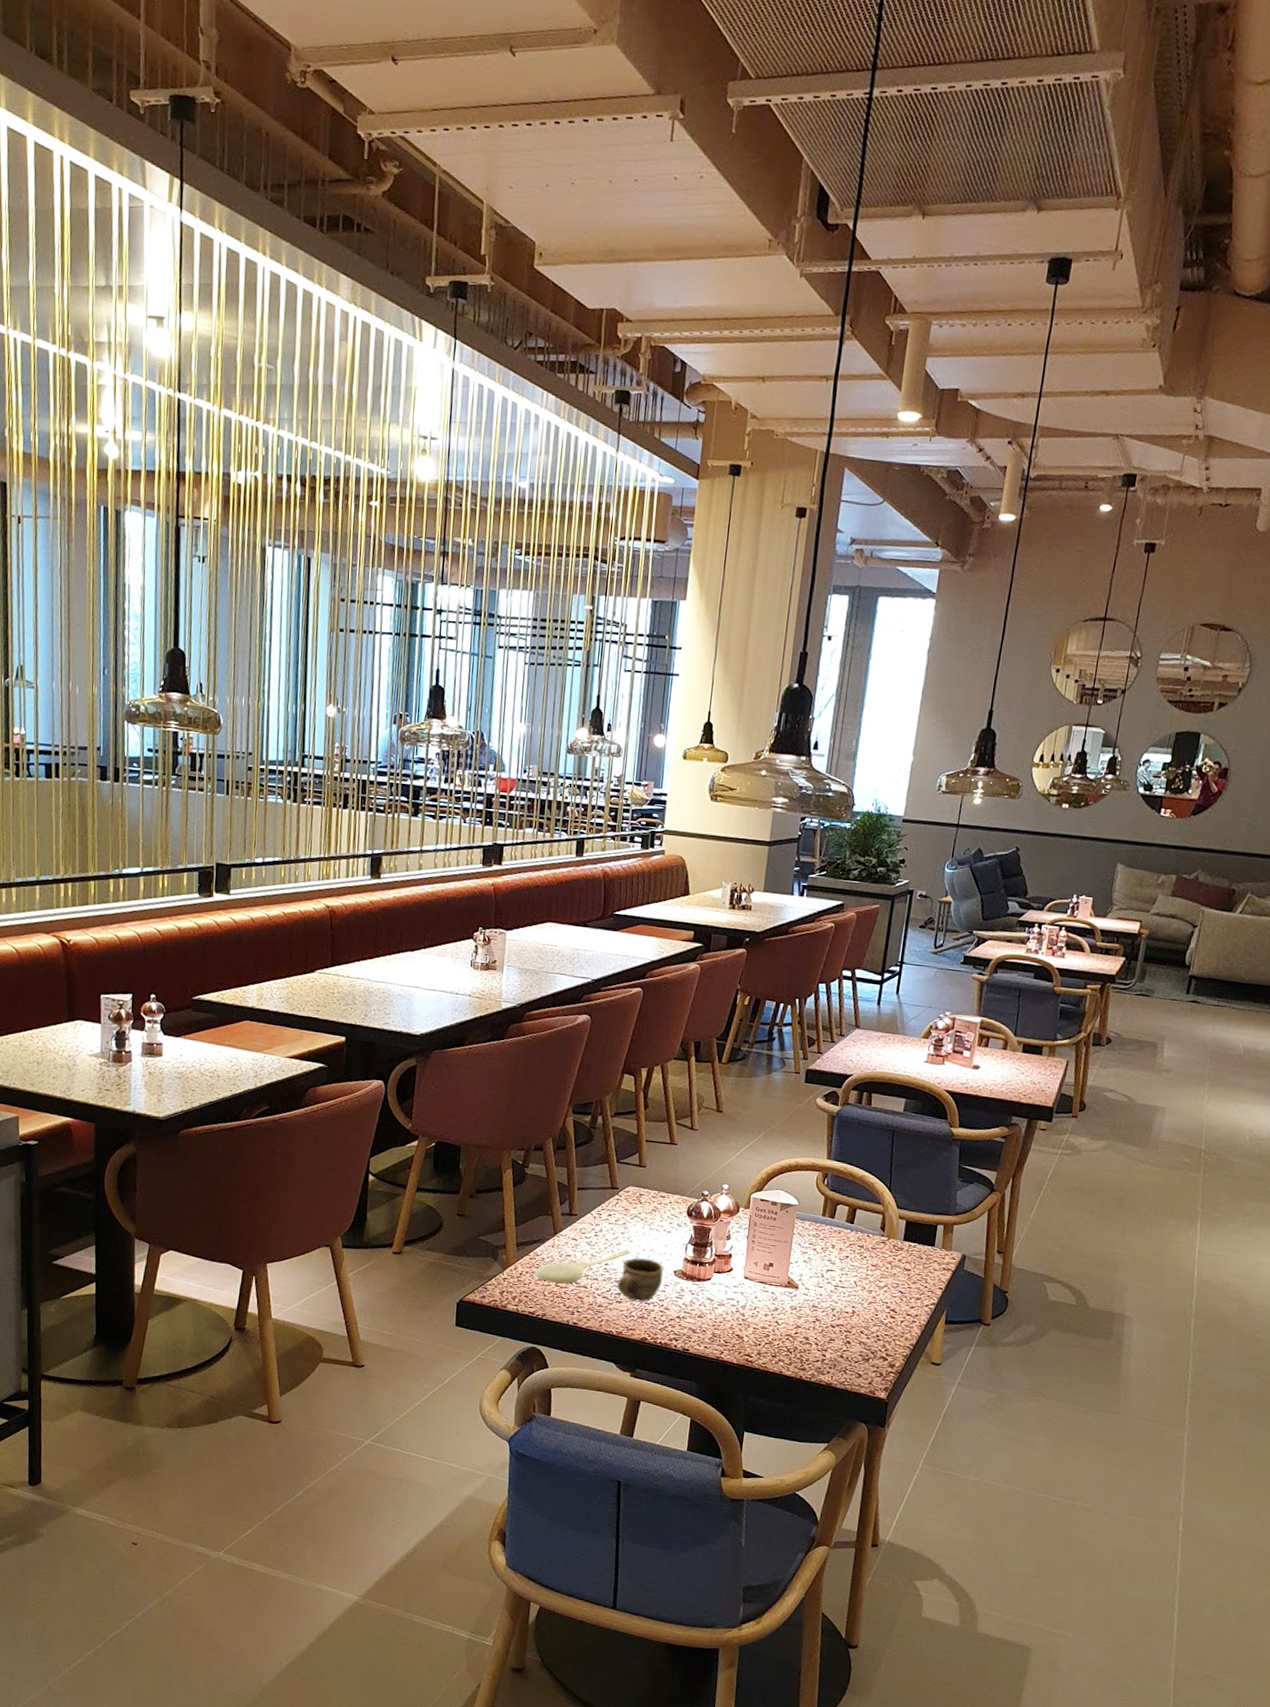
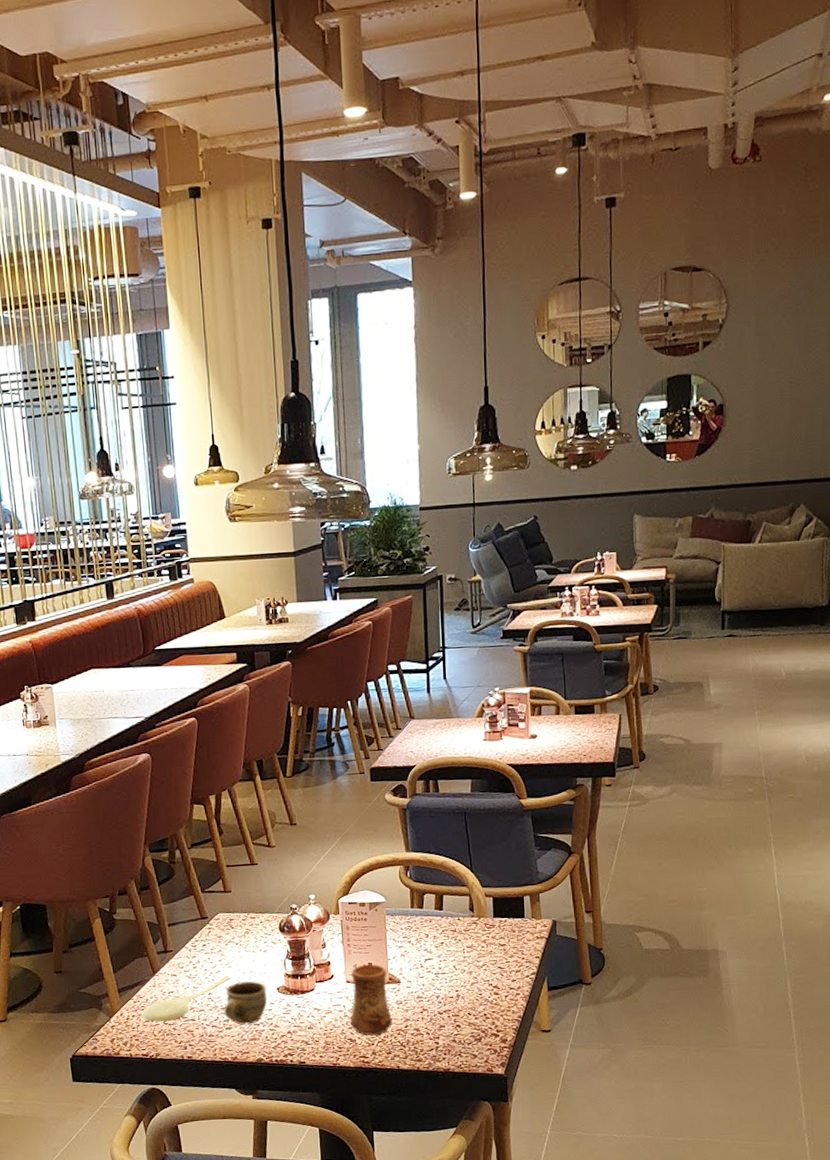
cup: none [740,1263,787,1336] -> present [349,964,394,1035]

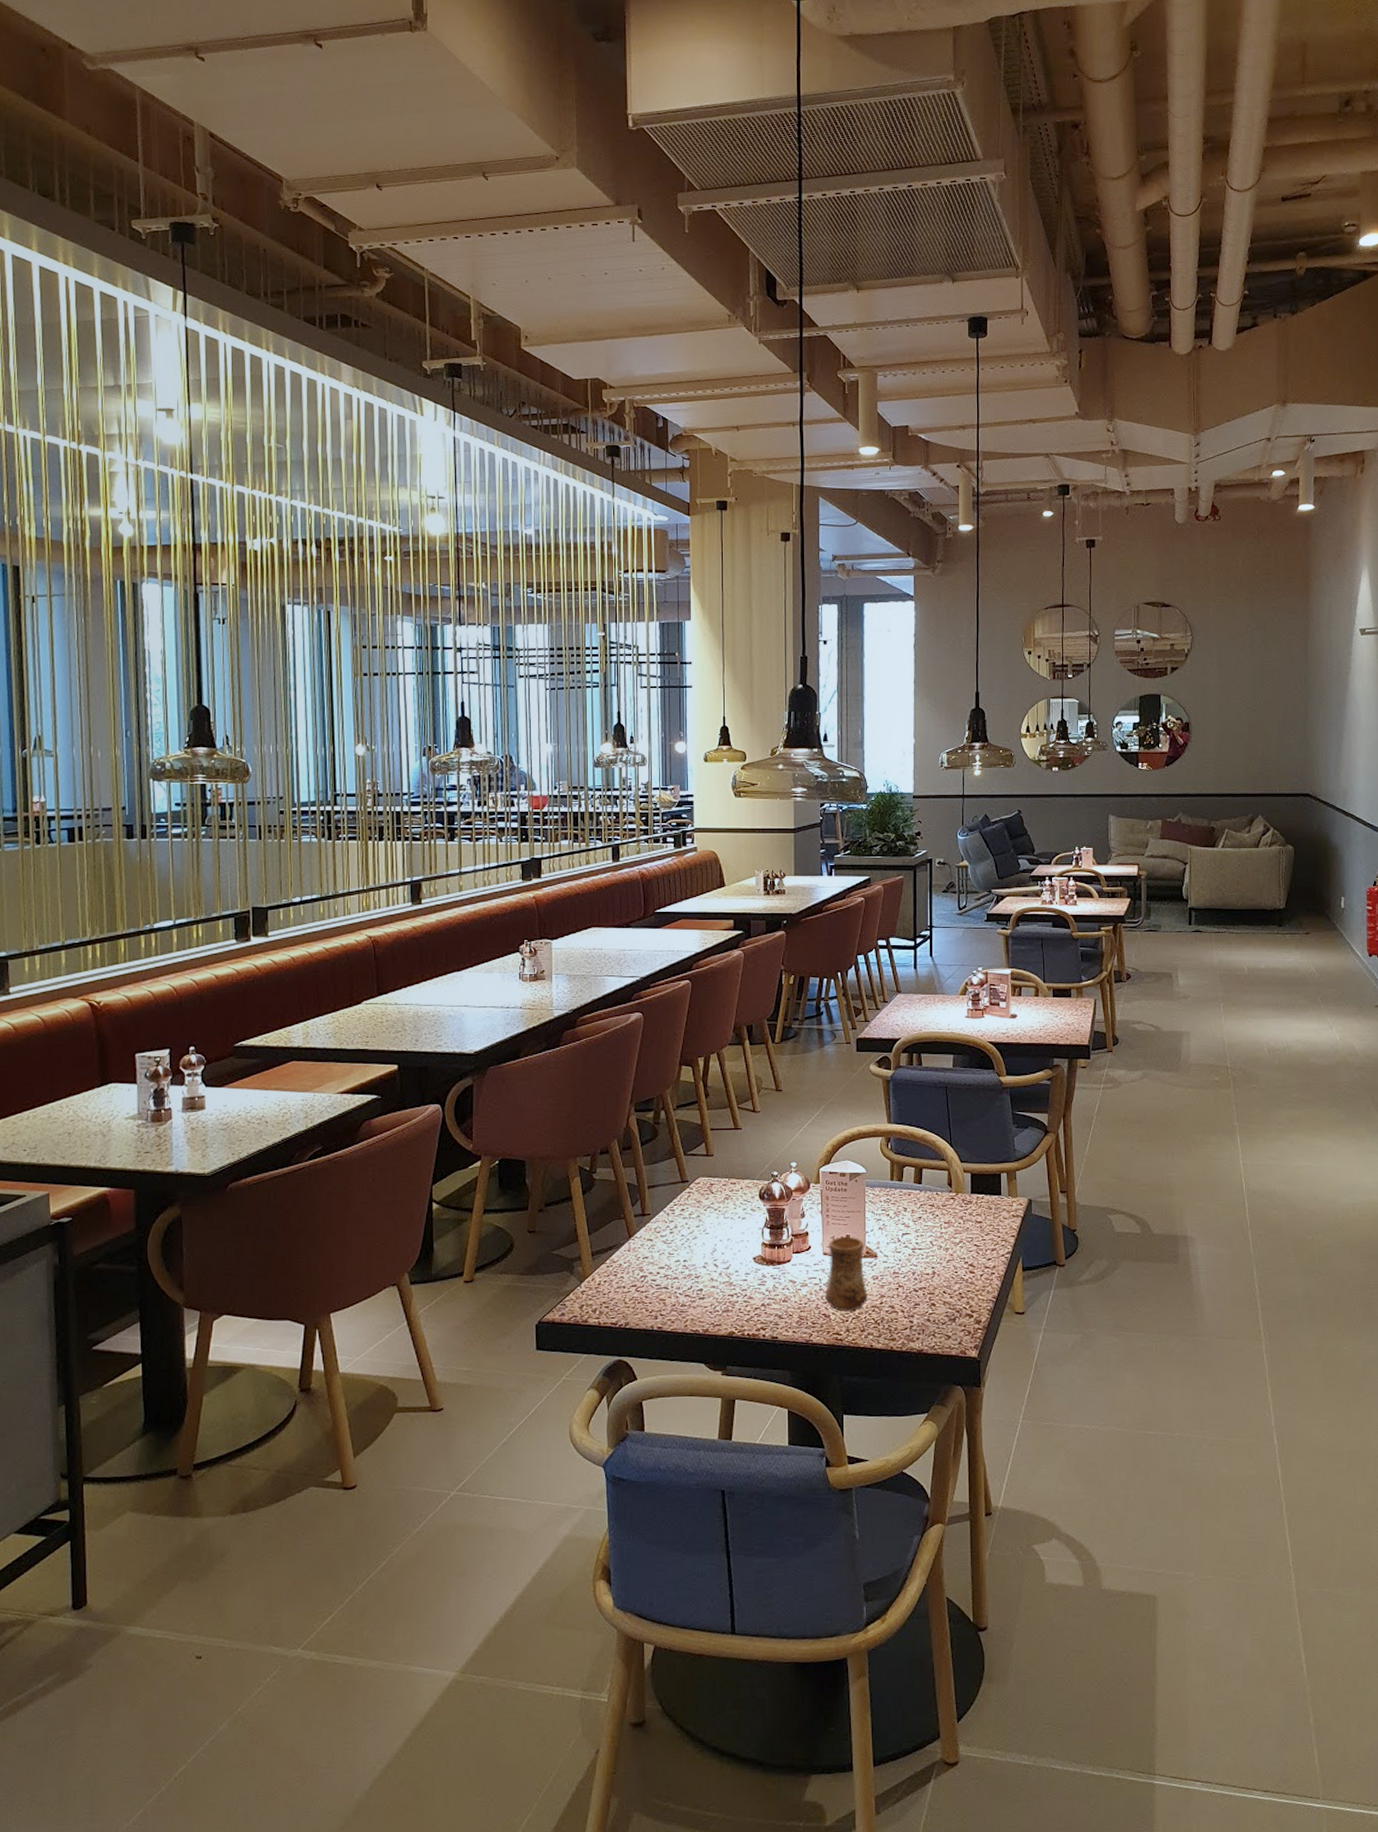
spoon: present [141,976,231,1022] -> none [614,1243,708,1288]
cup: present [224,981,268,1025] -> none [698,1249,743,1295]

